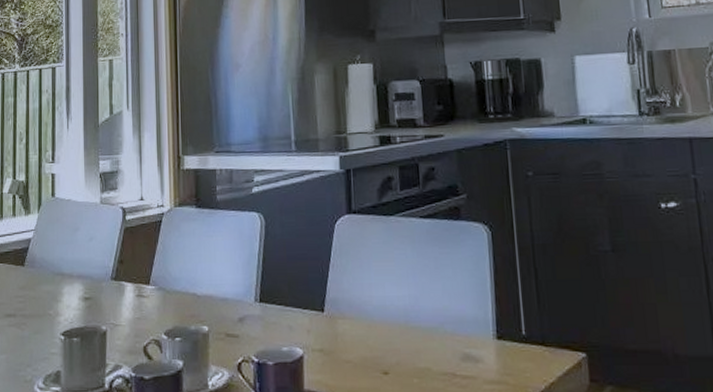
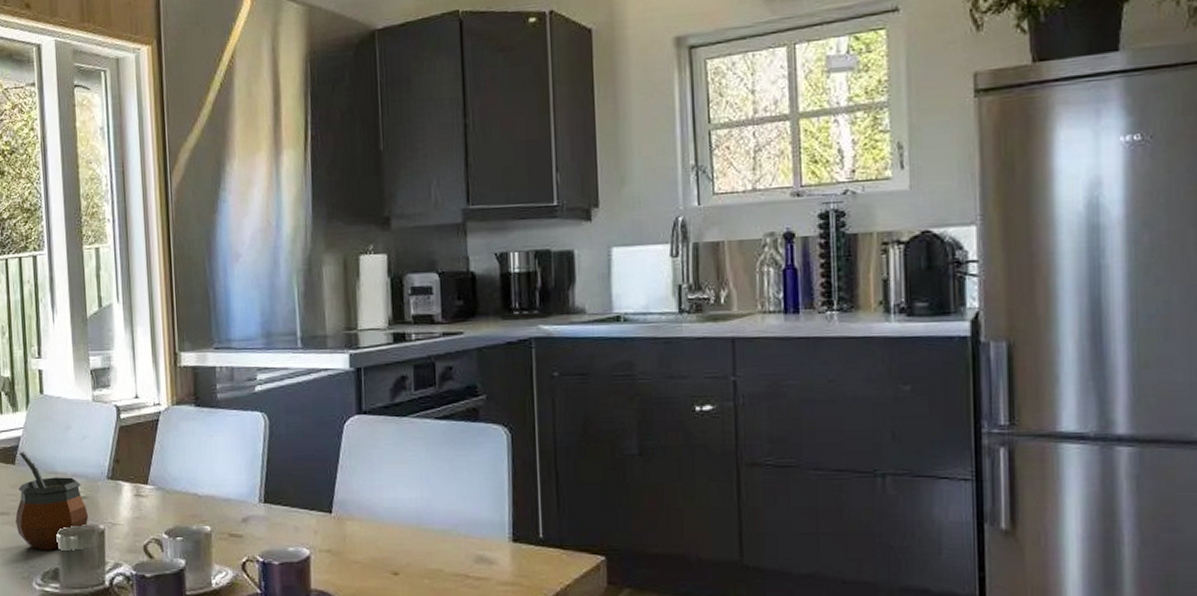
gourd: none [22,253,92,352] -> present [15,452,89,550]

